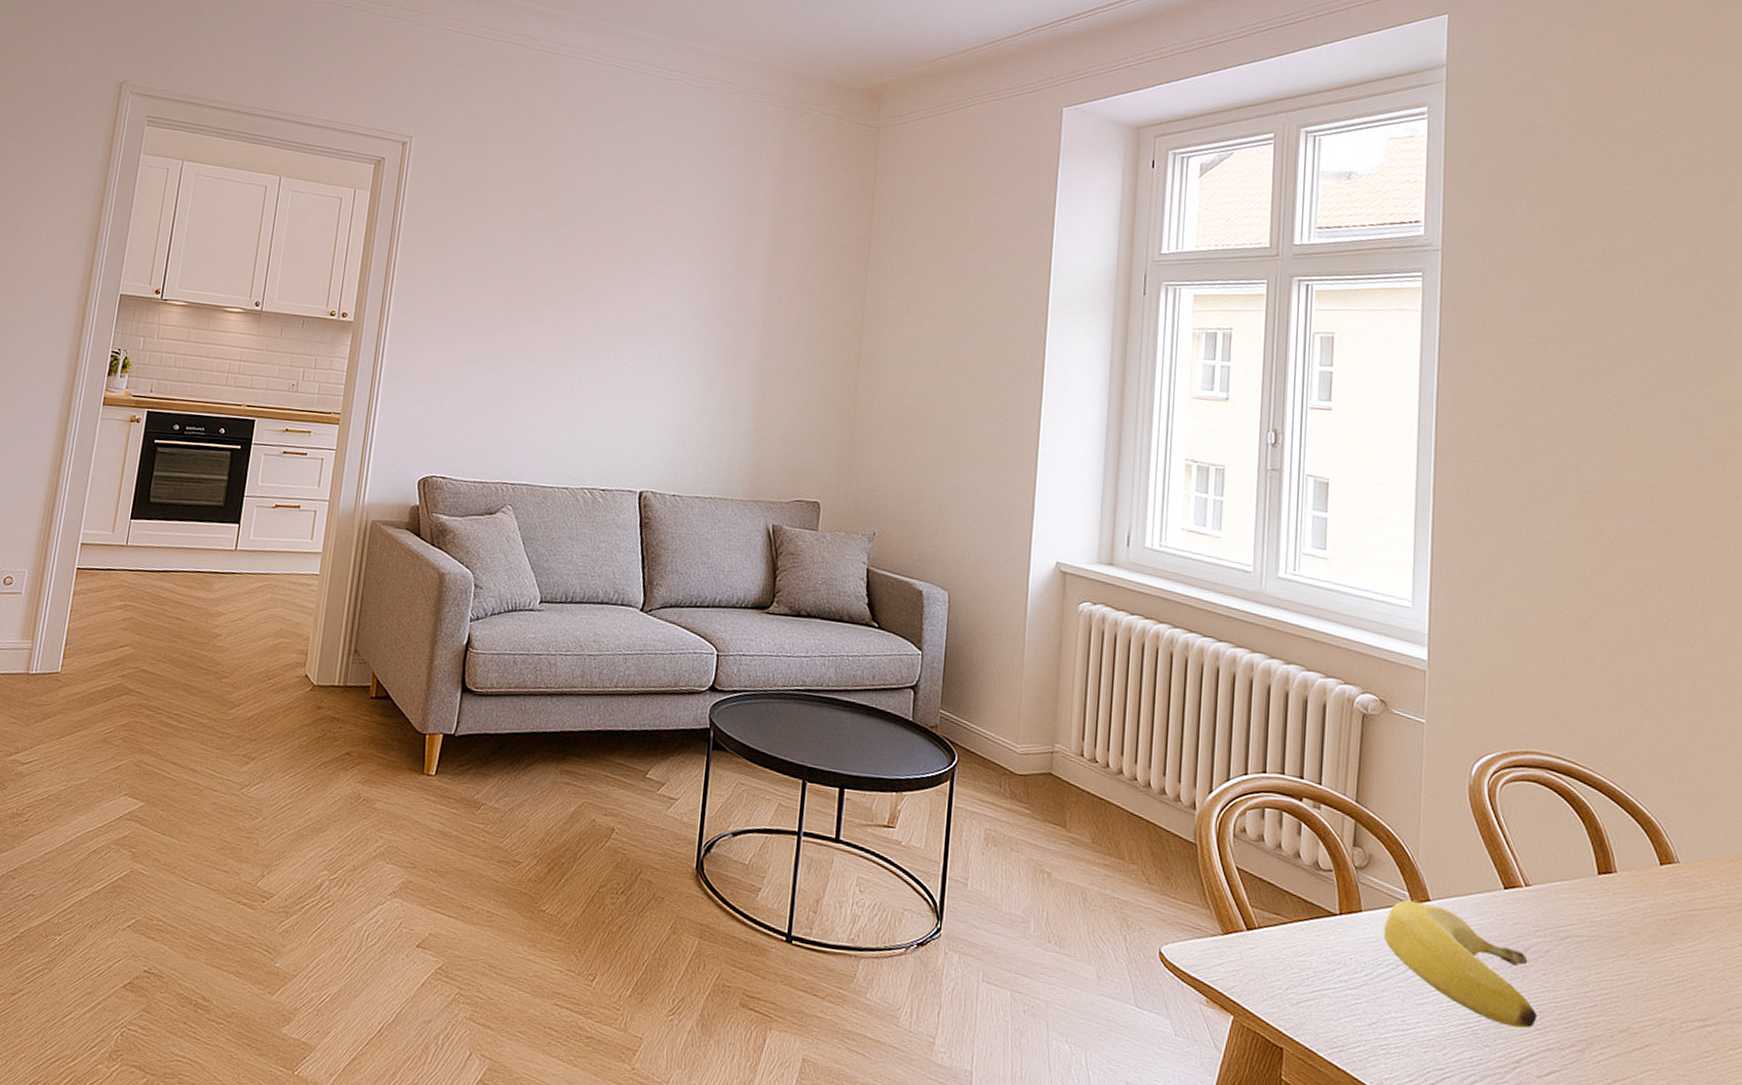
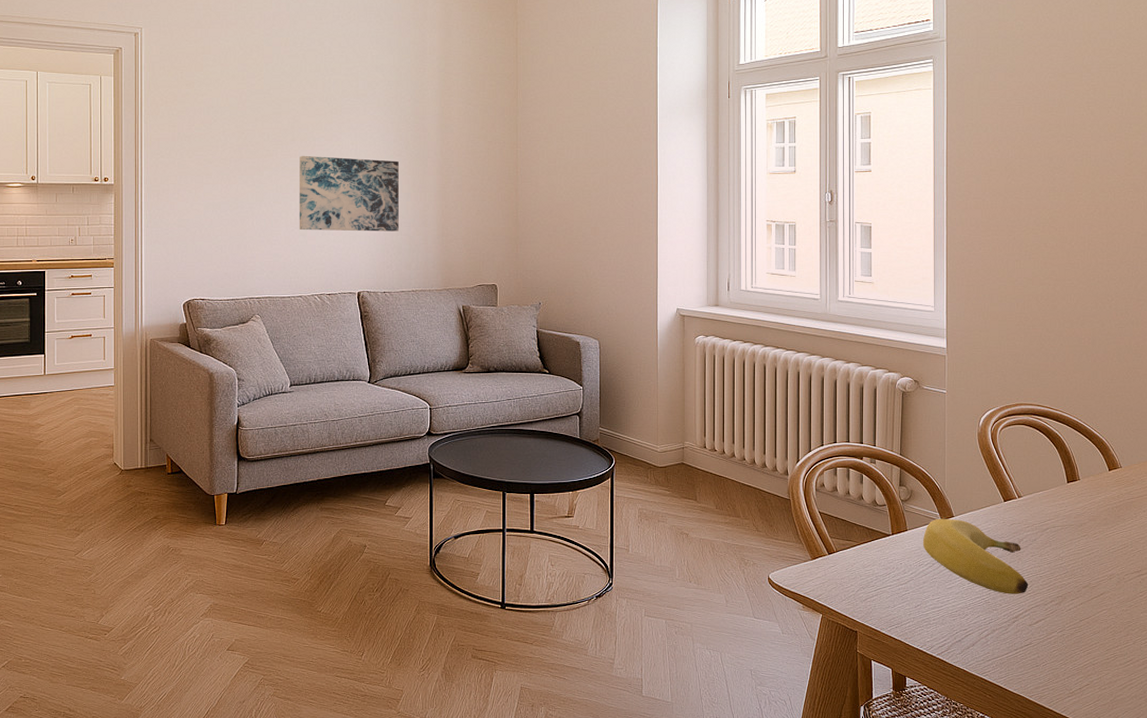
wall art: none [574,310,709,420] -> present [299,155,399,232]

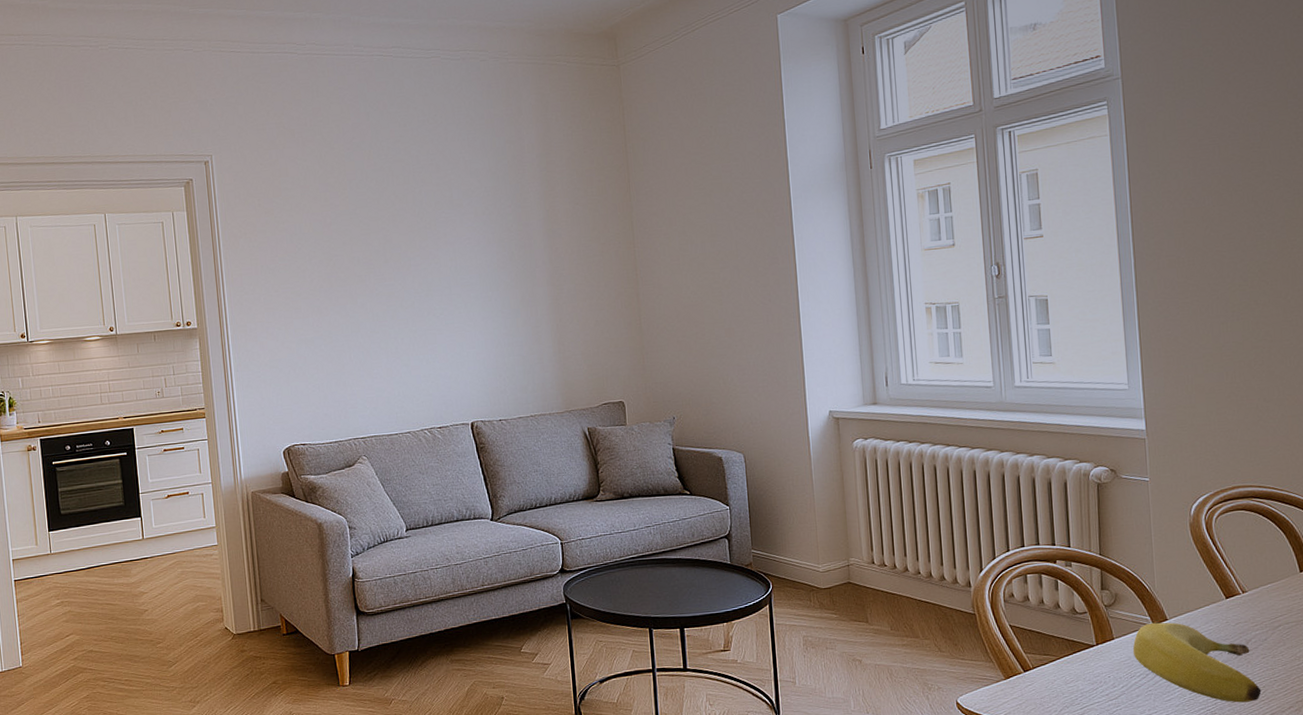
wall art: present [299,155,399,232] -> none [395,274,511,360]

